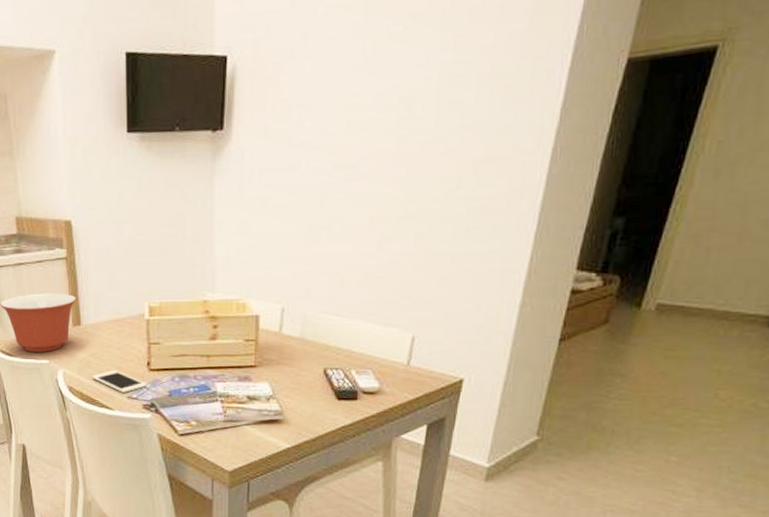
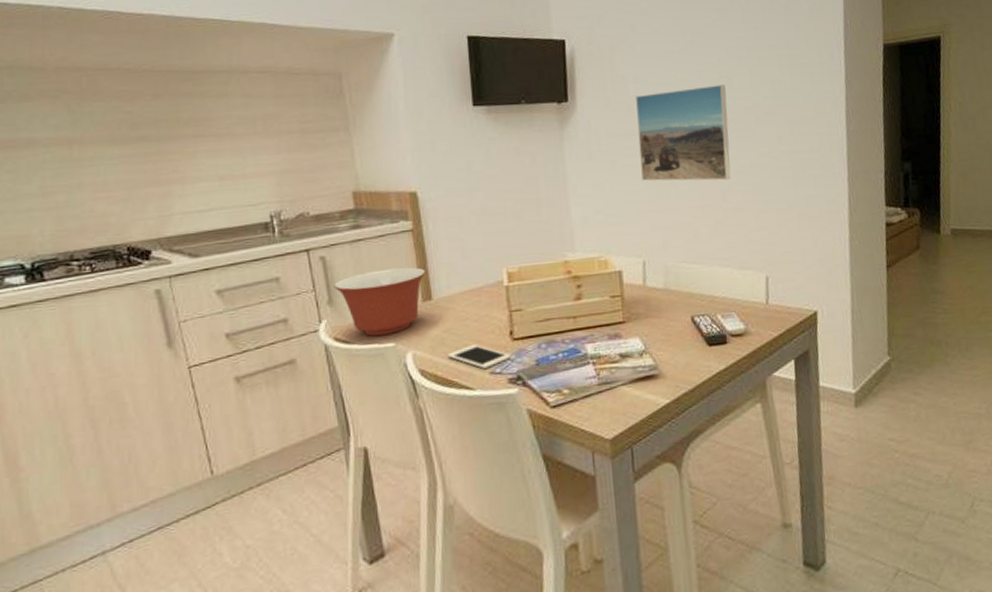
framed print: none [291,112,404,227] -> present [636,85,731,181]

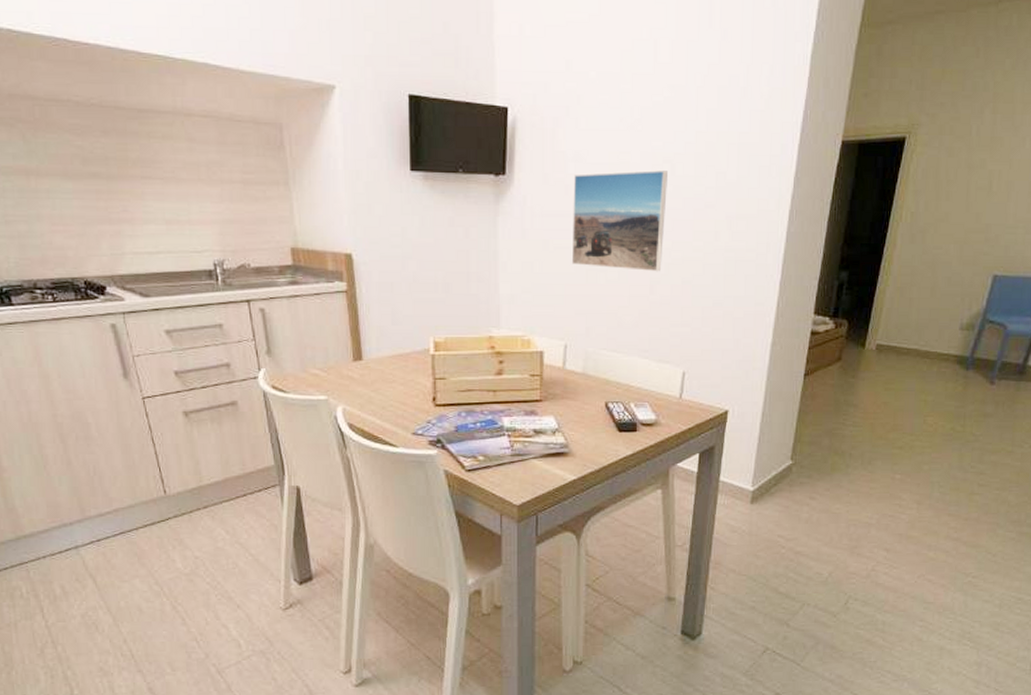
mixing bowl: present [333,267,426,336] -> none [271,326,358,389]
cell phone: present [447,345,511,369] -> none [374,406,432,429]

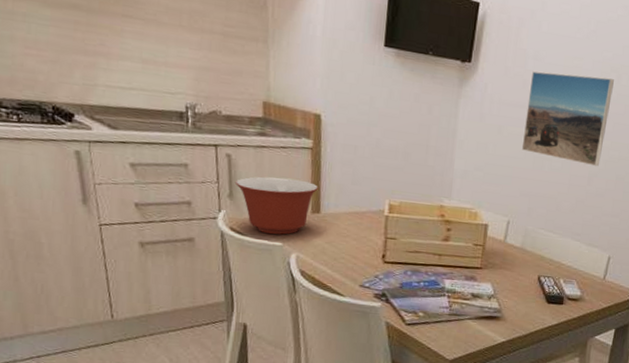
mixing bowl: none [271,326,358,389] -> present [234,176,318,235]

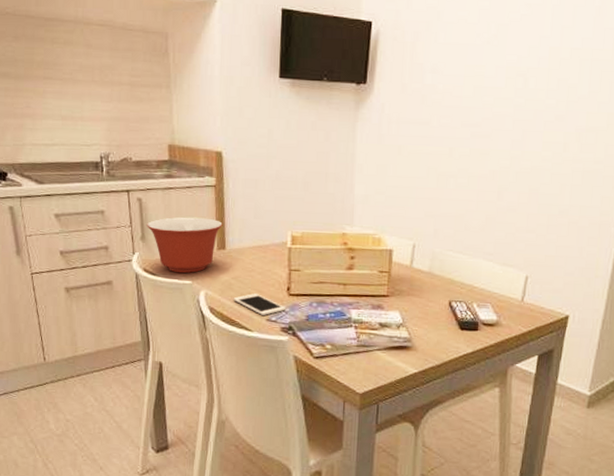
cell phone: none [326,259,380,281] -> present [233,293,285,315]
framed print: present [521,71,614,167] -> none [423,83,521,180]

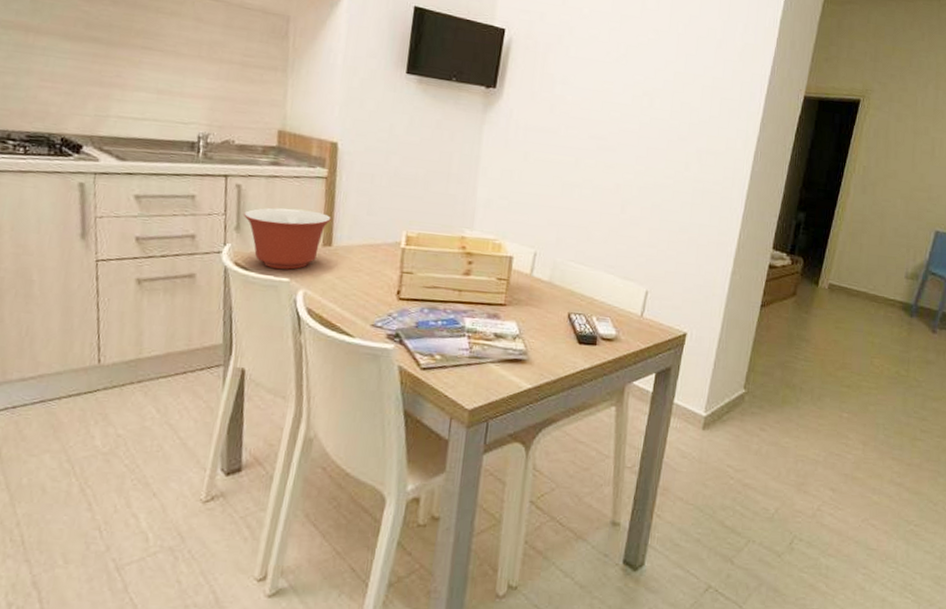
cell phone: present [233,293,285,315] -> none [335,295,394,320]

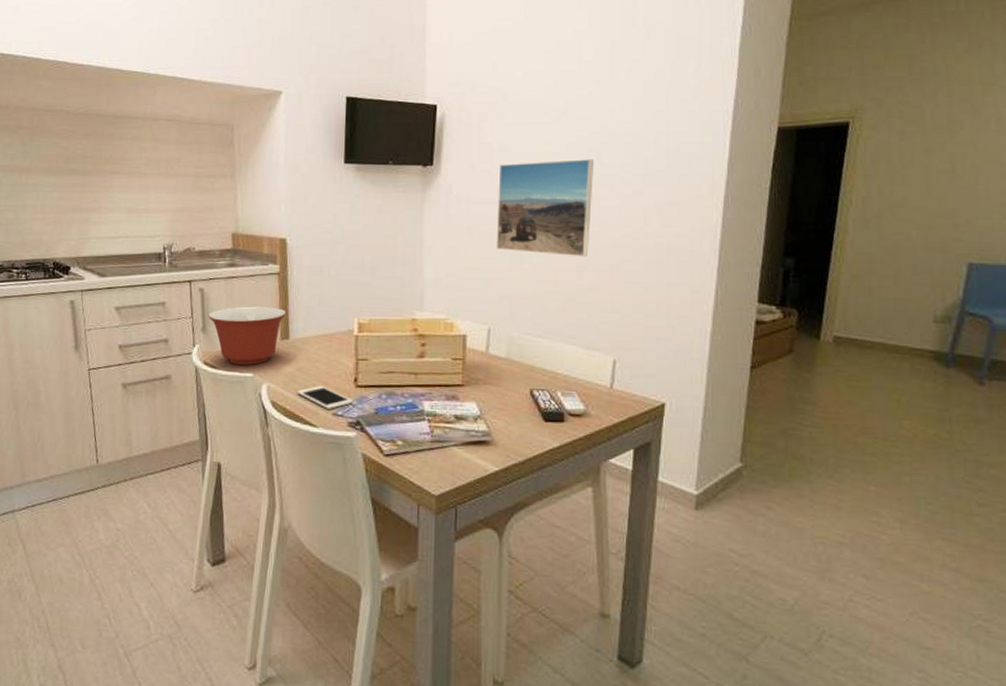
cell phone: none [335,295,394,320] -> present [297,386,353,409]
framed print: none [549,96,646,194] -> present [496,159,593,258]

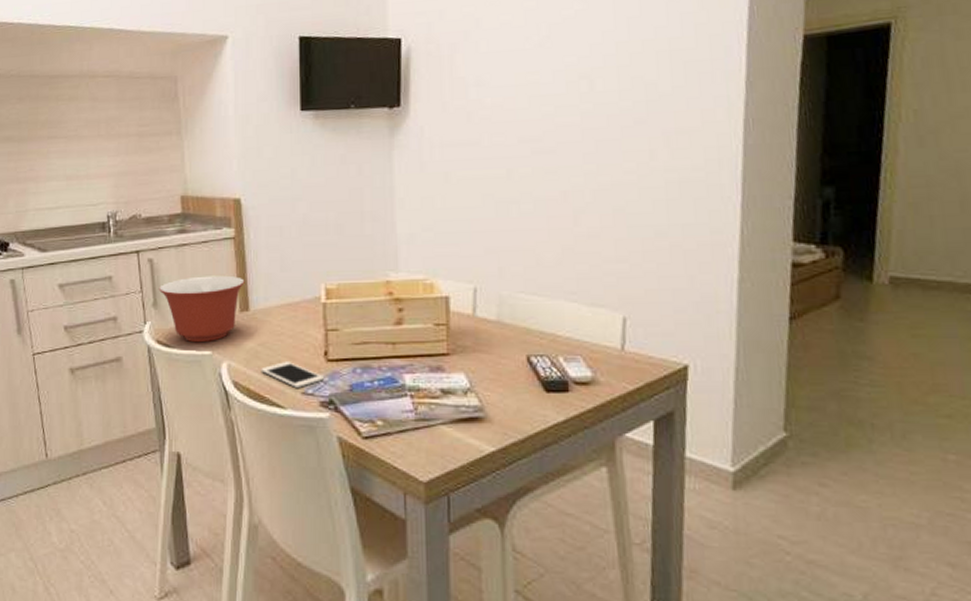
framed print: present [496,159,593,258] -> none [476,87,587,201]

